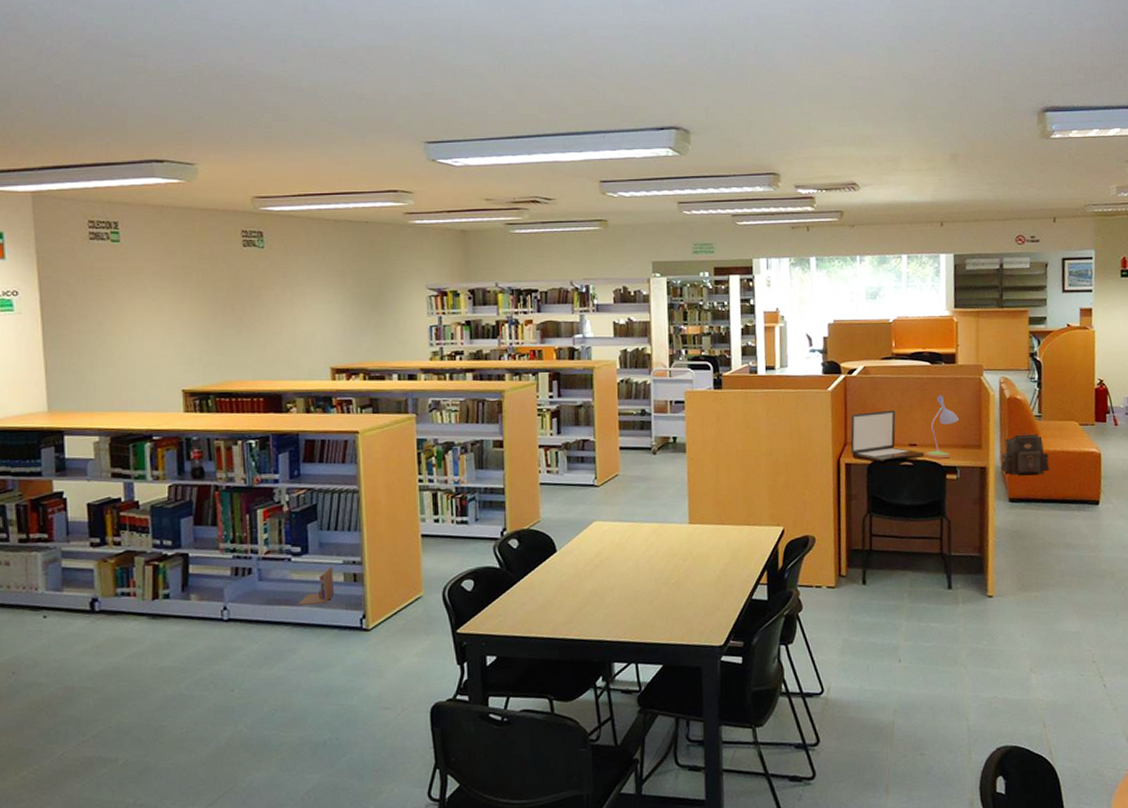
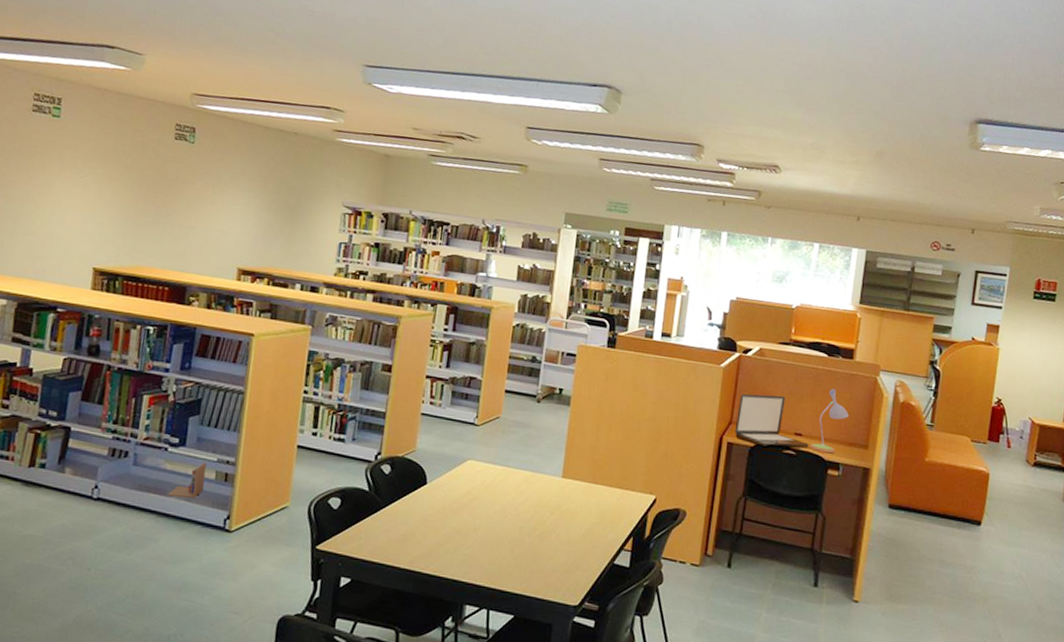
backpack: present [1000,432,1050,475] -> none [884,439,935,485]

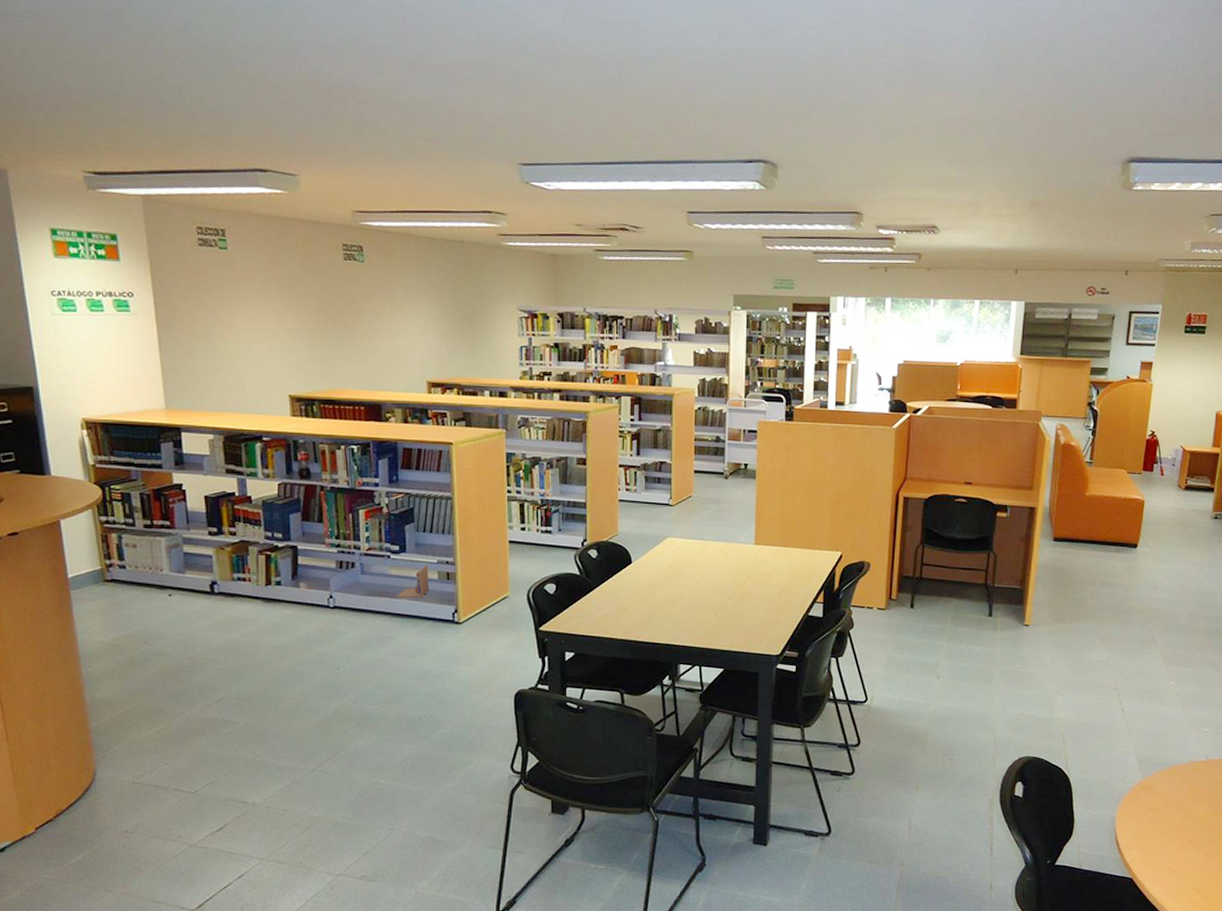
laptop: present [734,394,809,449] -> none [909,449,979,499]
desk lamp: present [810,388,849,454] -> none [980,437,1014,498]

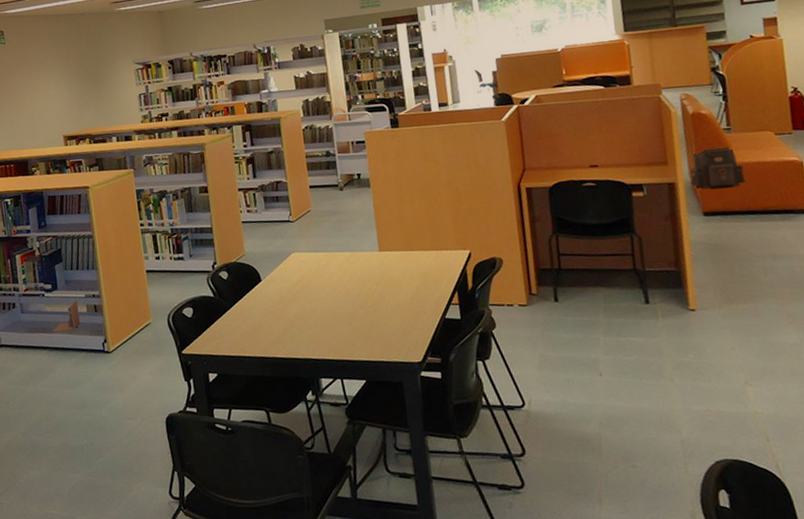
backpack: none [1048,477,1095,516] -> present [689,146,746,189]

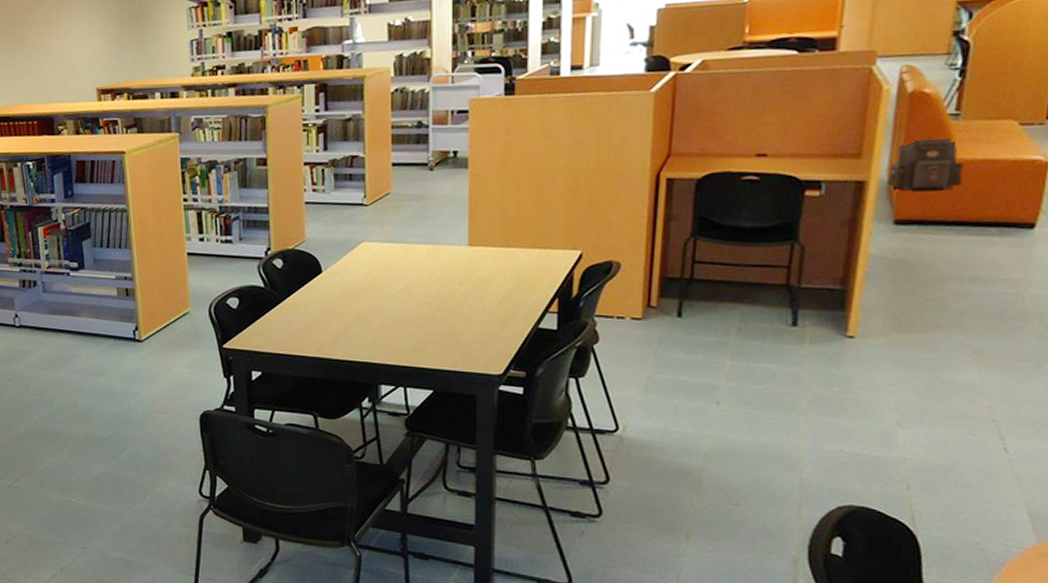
bookend: present [54,299,80,333] -> none [79,280,109,316]

